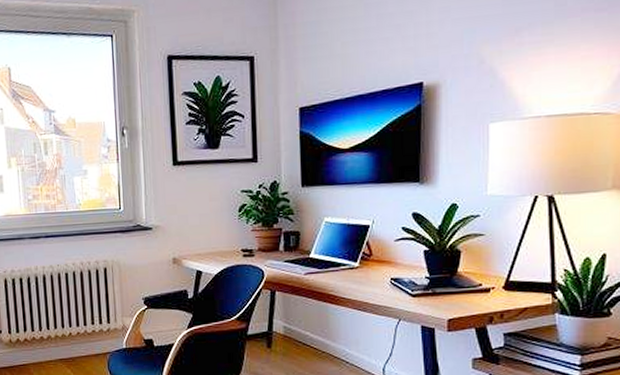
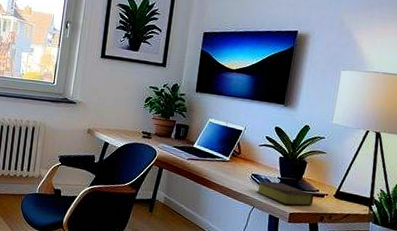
bible: none [400,282,477,311] -> present [256,181,314,206]

